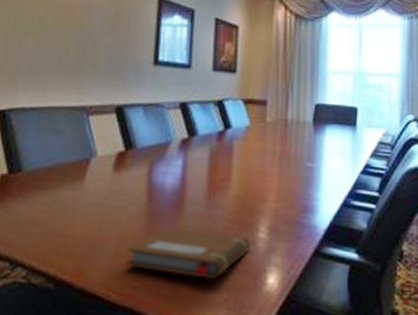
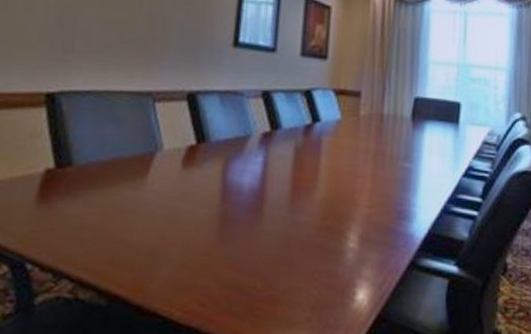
notebook: present [125,228,251,280] -> none [193,235,339,295]

